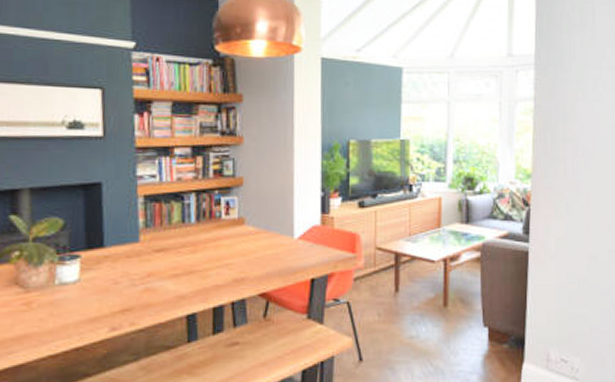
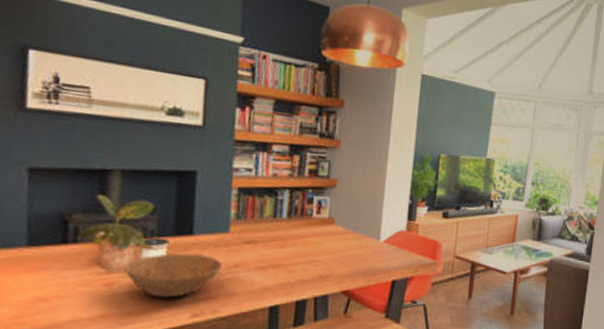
bowl: none [41,267,135,313] -> present [123,253,222,298]

